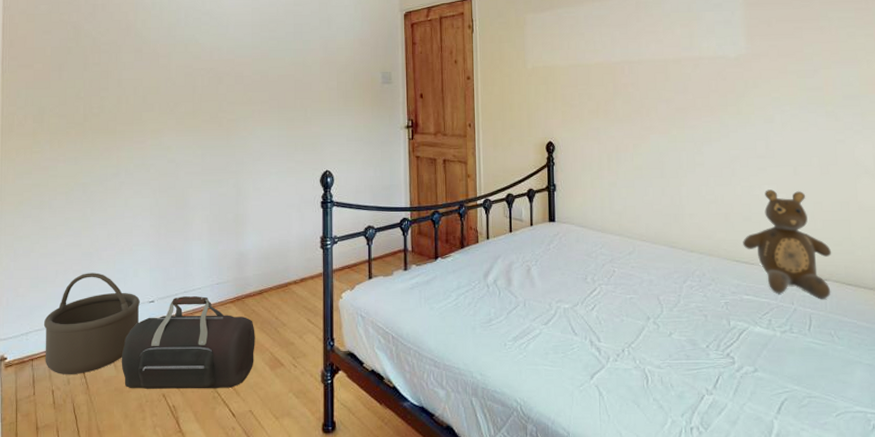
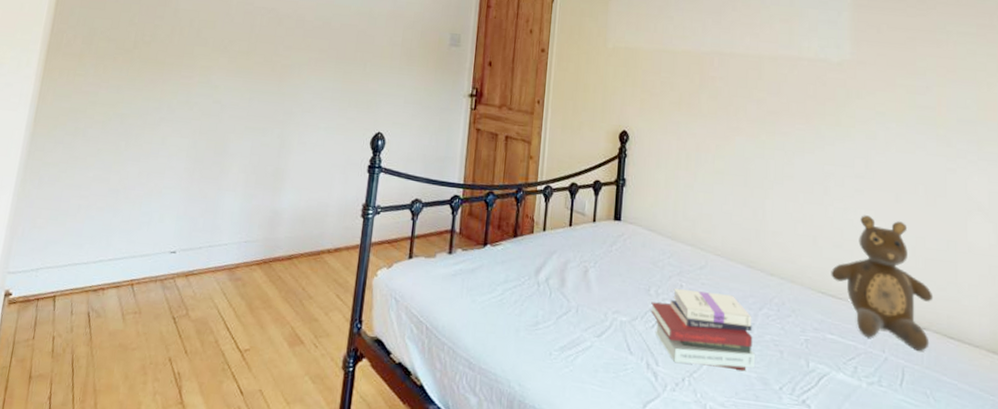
basket: present [43,273,140,374] -> none [51,211,161,323]
duffel bag: present [121,296,255,389] -> none [130,250,279,361]
books: none [589,273,684,338] -> present [651,289,756,370]

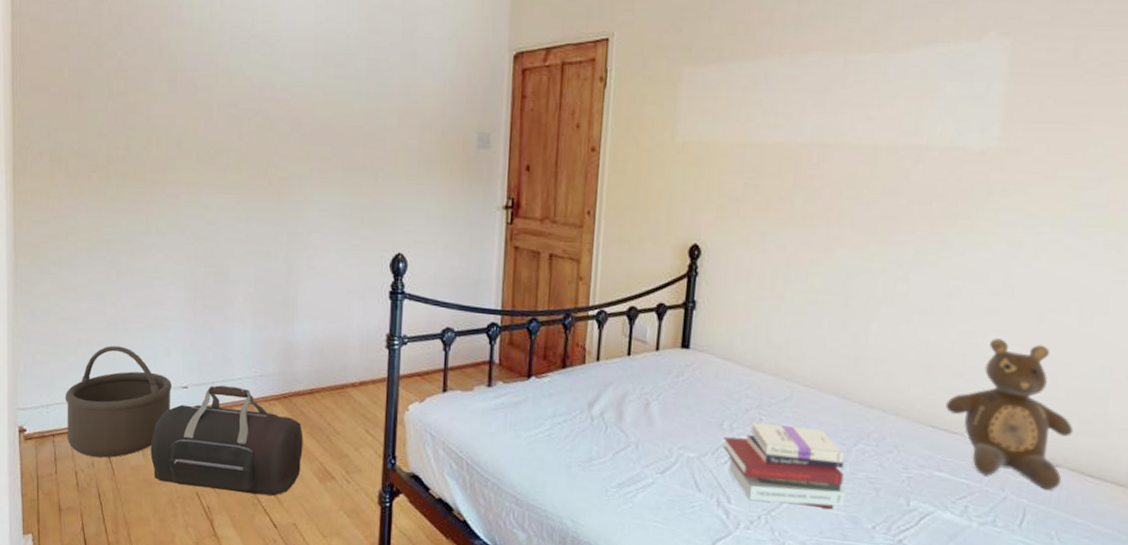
basket: none [51,211,161,323] -> present [65,345,172,458]
duffel bag: none [130,250,279,361] -> present [150,385,303,496]

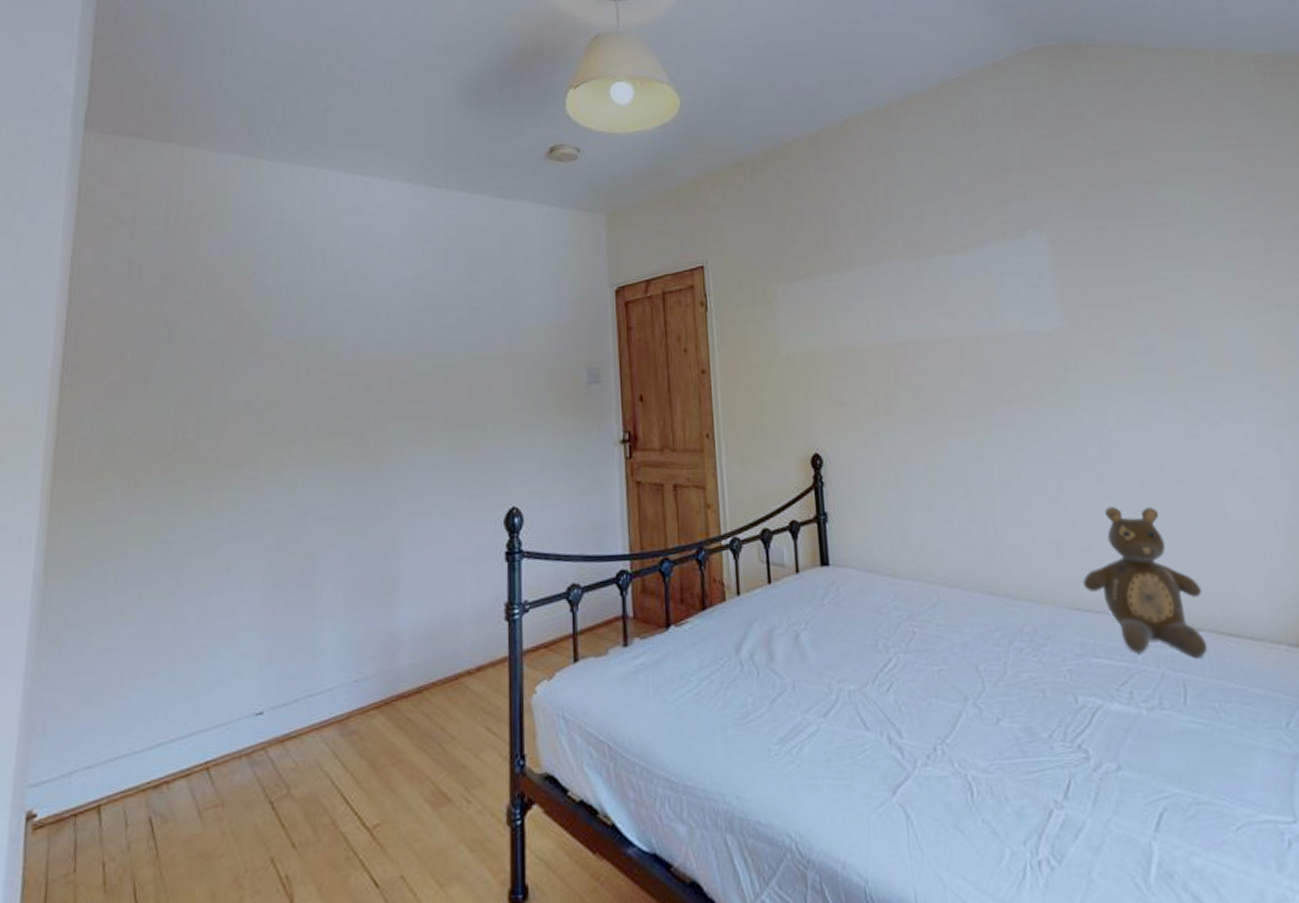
basket: present [65,345,172,458] -> none [94,673,242,836]
duffel bag: present [150,385,303,496] -> none [210,701,410,852]
books: present [723,423,847,509] -> none [881,632,1016,731]

